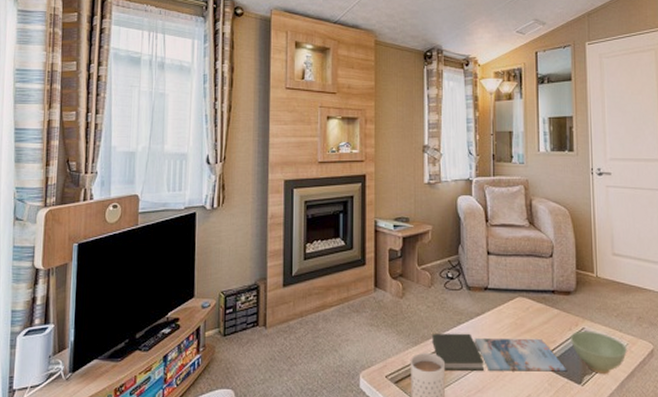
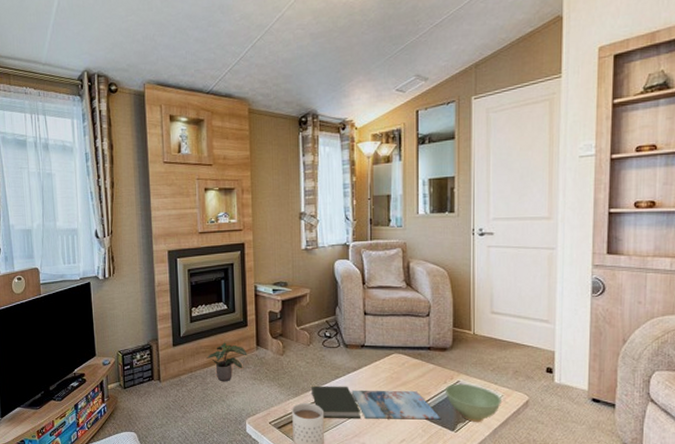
potted plant: none [320,282,364,329] -> present [207,342,248,382]

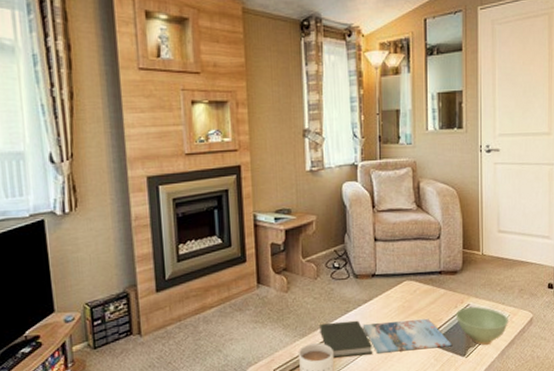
potted plant: present [207,342,248,382] -> none [198,282,247,329]

